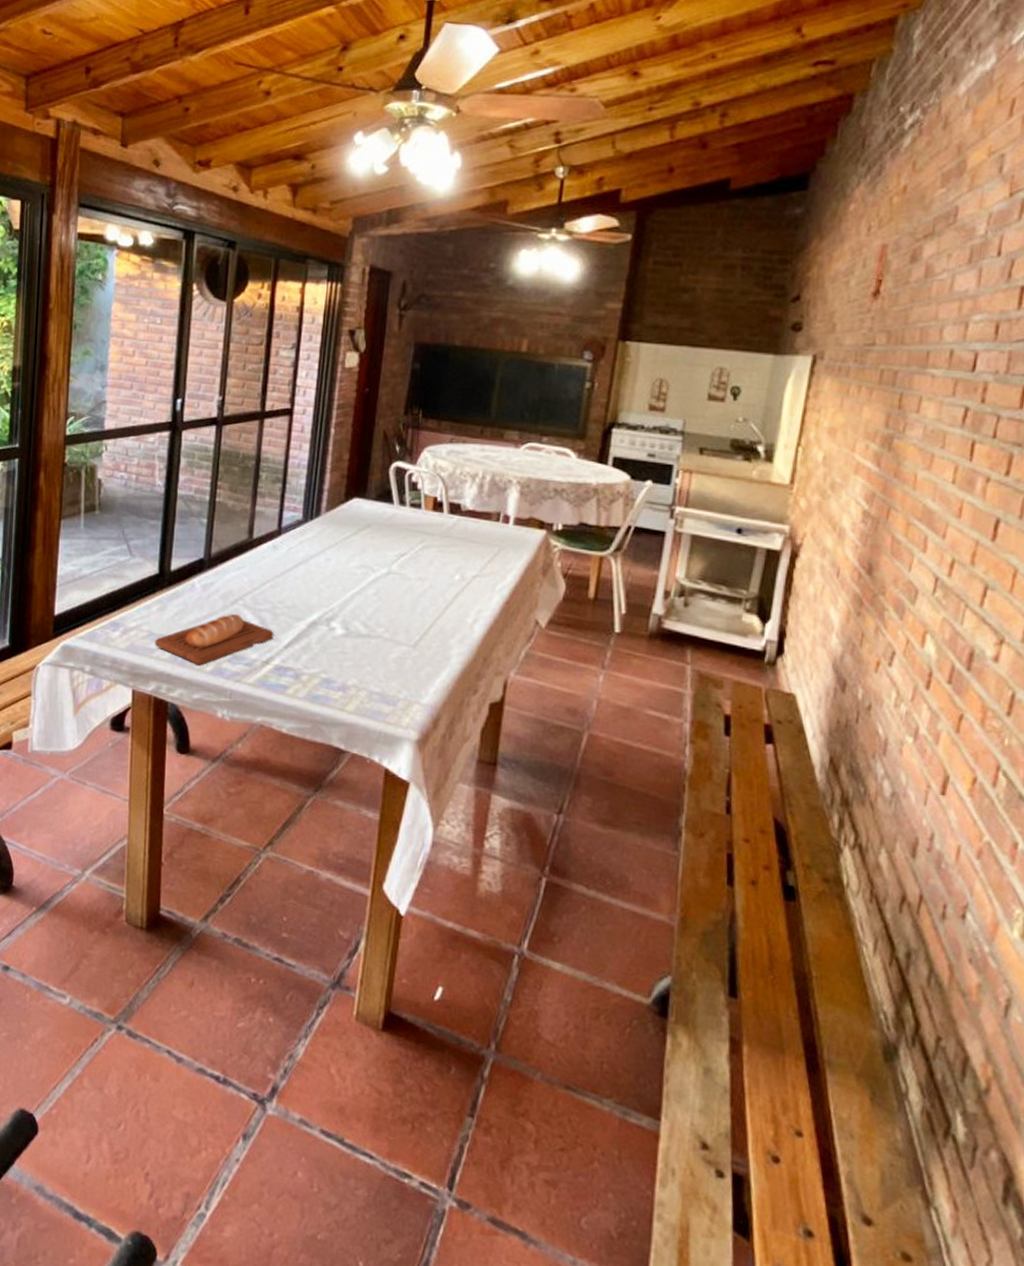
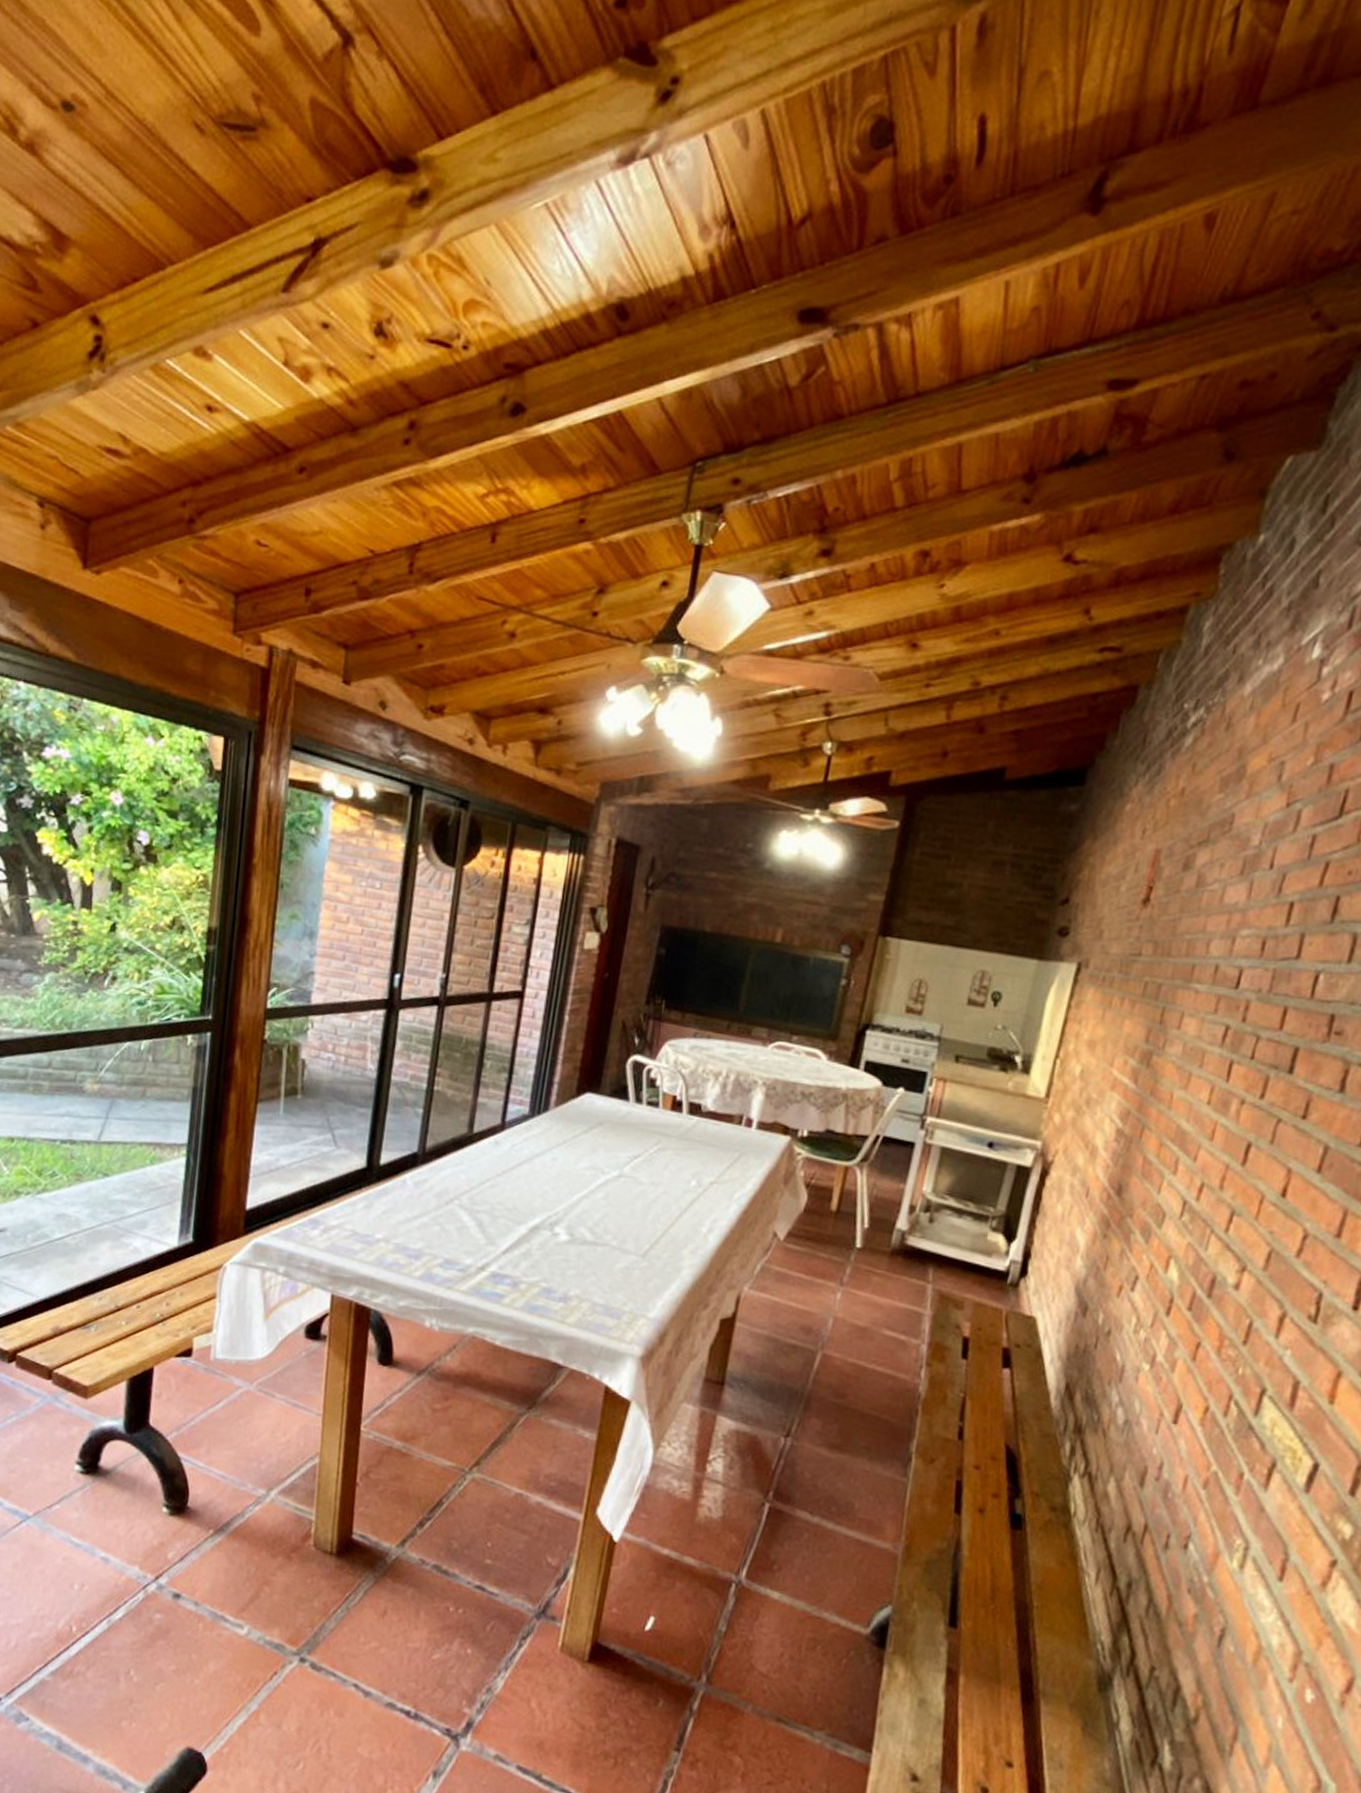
bread loaf: present [155,613,274,666] -> none [359,1214,492,1270]

